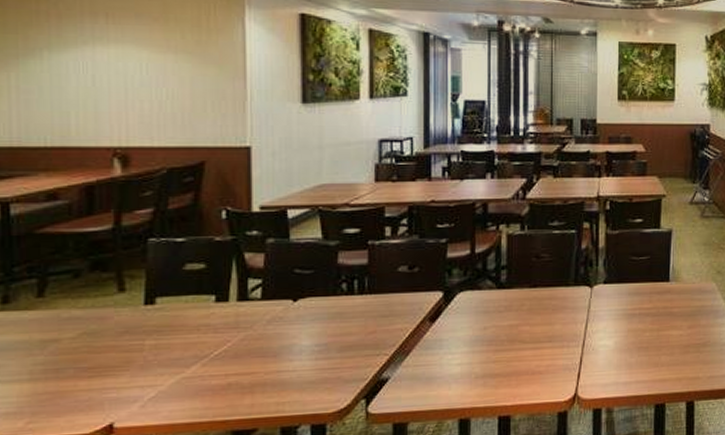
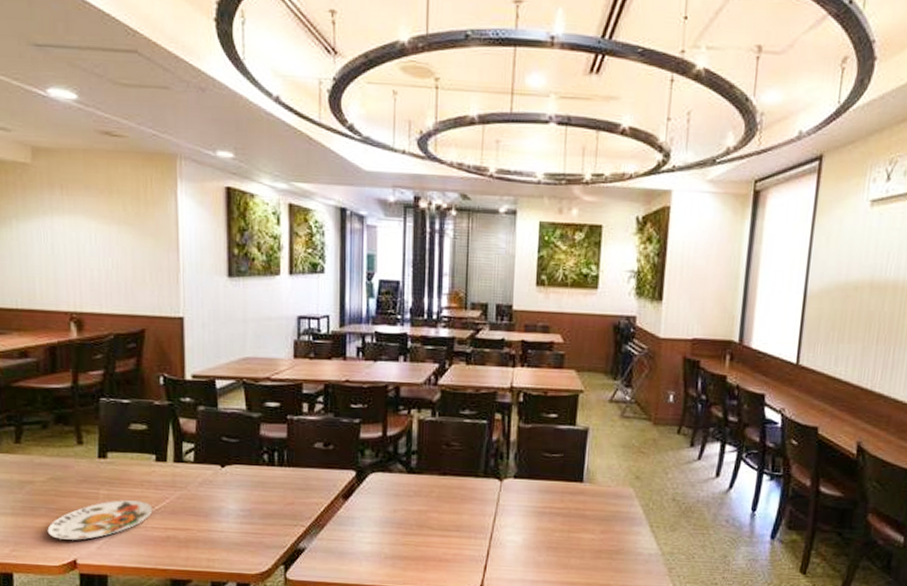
plate: none [76,348,211,402] -> present [47,500,153,540]

